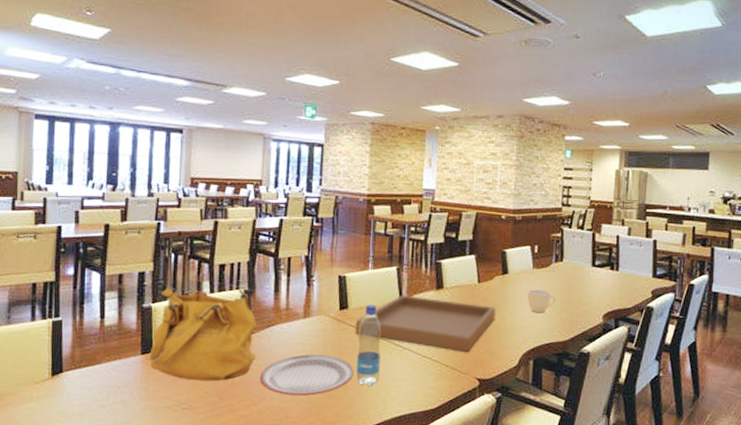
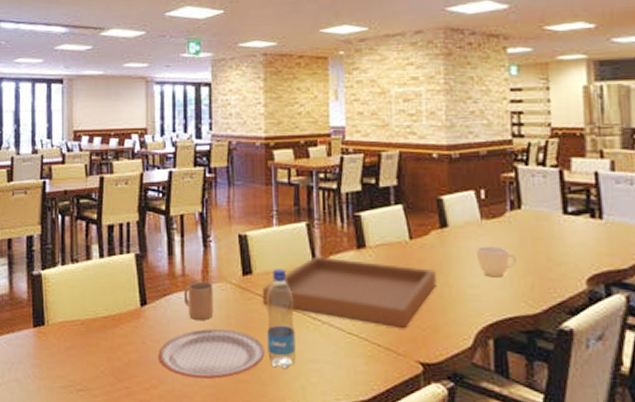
handbag: present [149,287,257,381] -> none [41,252,153,359]
cup: none [287,314,313,347] -> present [184,281,214,320]

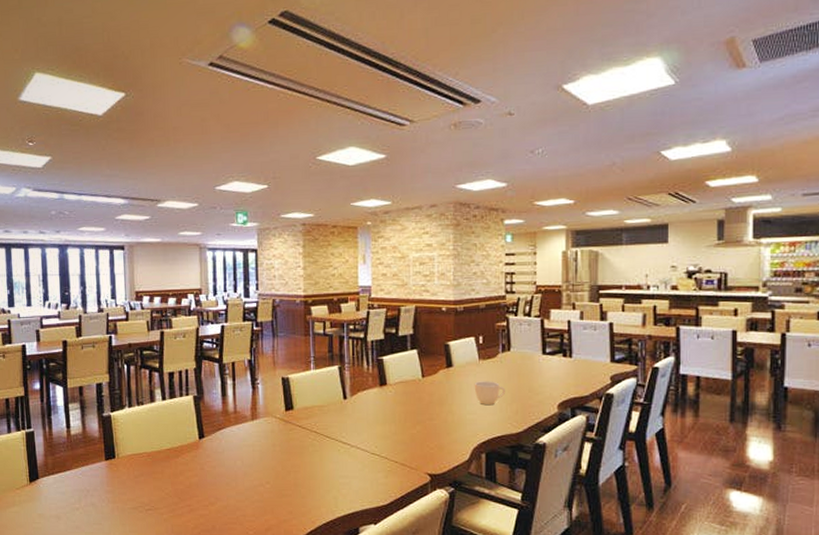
plate: present [158,329,265,379] -> none [215,455,304,495]
cup: present [184,281,214,320] -> none [236,416,262,448]
tray: present [263,256,438,328] -> none [302,393,444,447]
bottle: present [266,268,296,369] -> none [305,404,329,484]

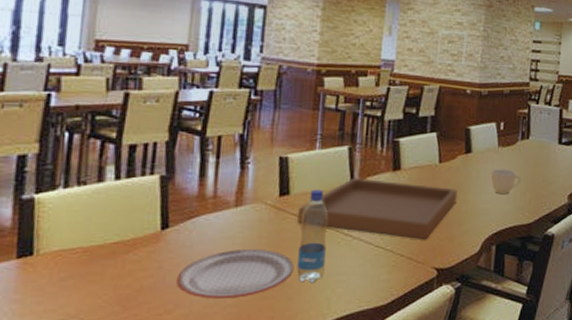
plate: none [215,455,304,495] -> present [177,249,294,299]
tray: none [302,393,444,447] -> present [298,178,458,239]
bottle: none [305,404,329,484] -> present [297,189,329,282]

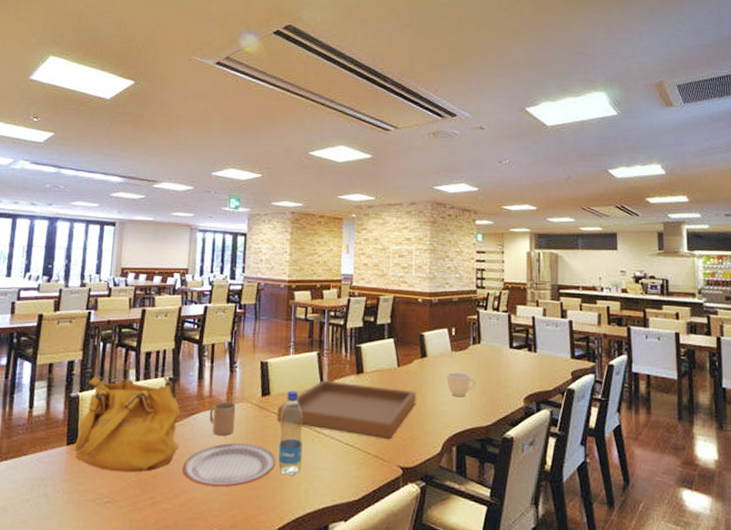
handbag: none [28,173,176,288] -> present [74,375,181,473]
cup: none [213,202,247,241] -> present [210,401,236,435]

